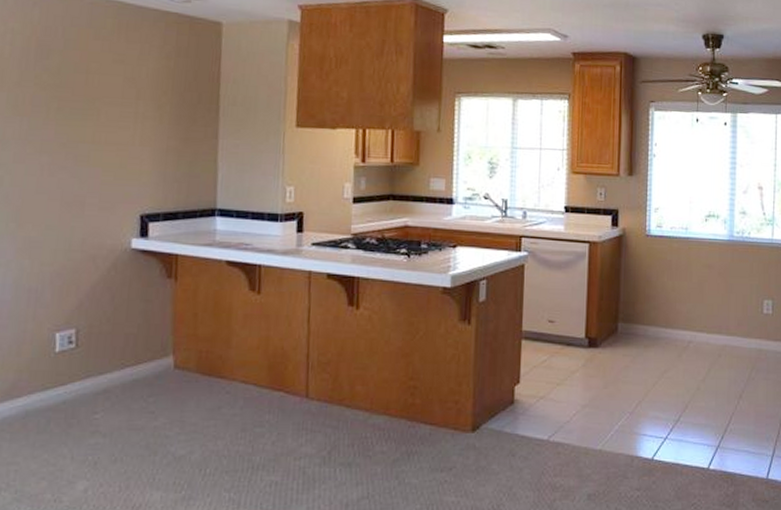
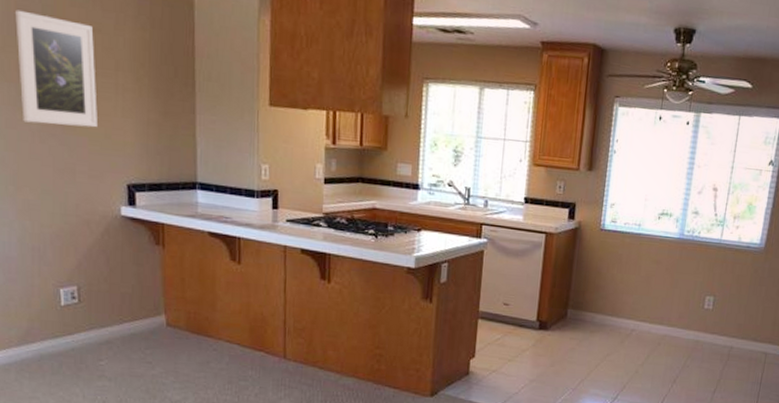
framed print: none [33,45,116,158] -> present [15,9,97,128]

